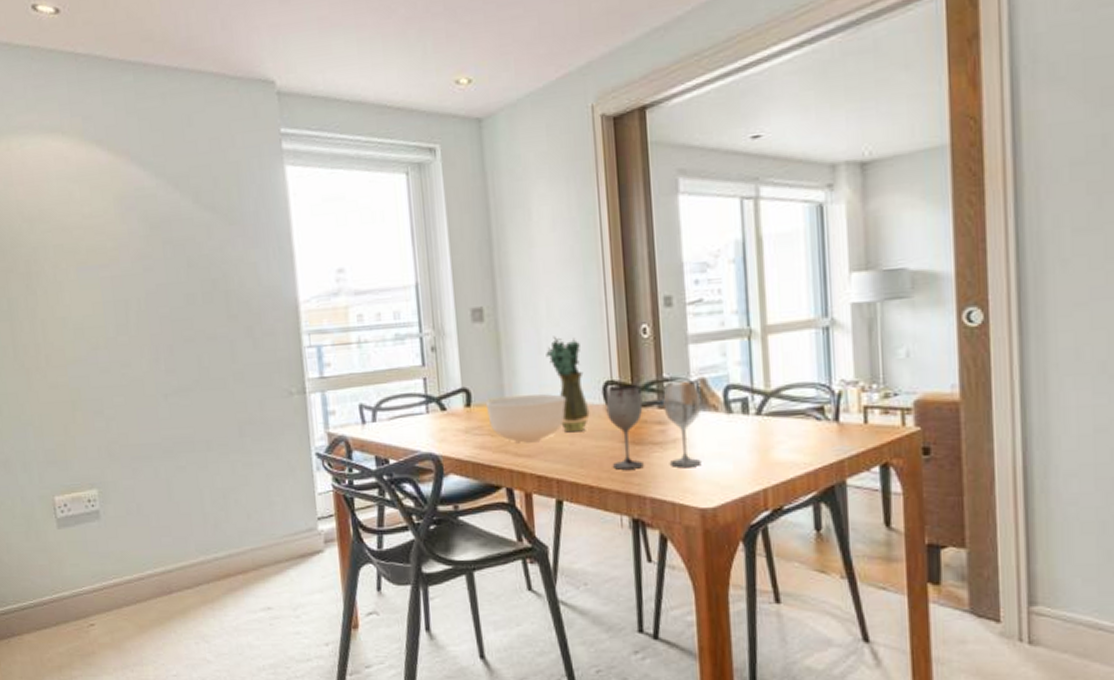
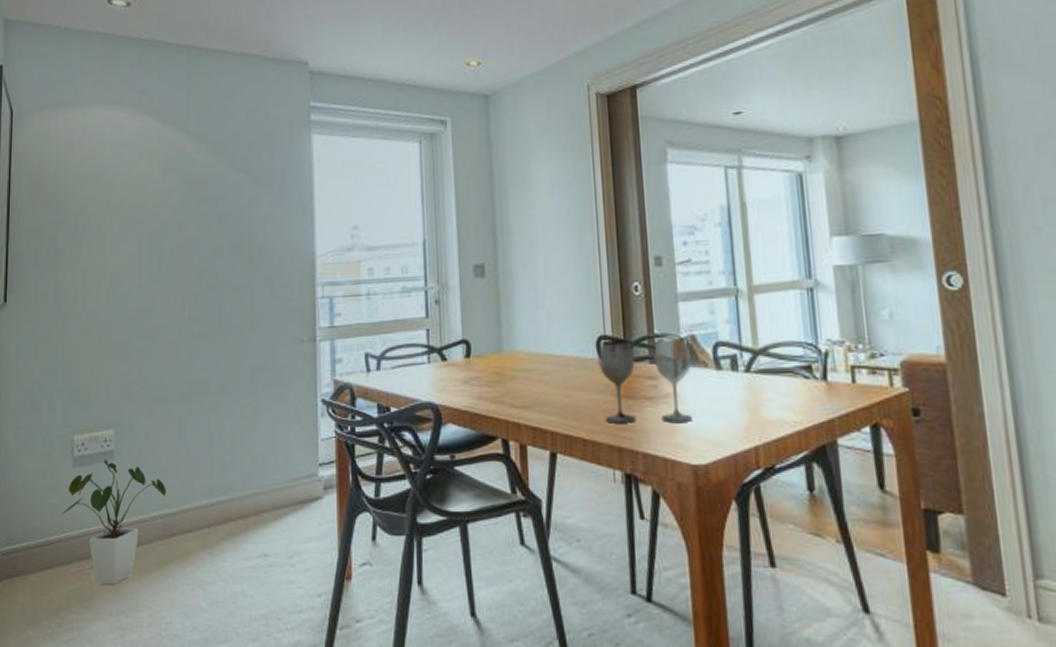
house plant: none [51,520,160,641] -> present [61,459,166,585]
bowl: present [485,394,566,444] -> none [484,347,561,395]
vase: present [546,336,590,433] -> none [542,291,584,385]

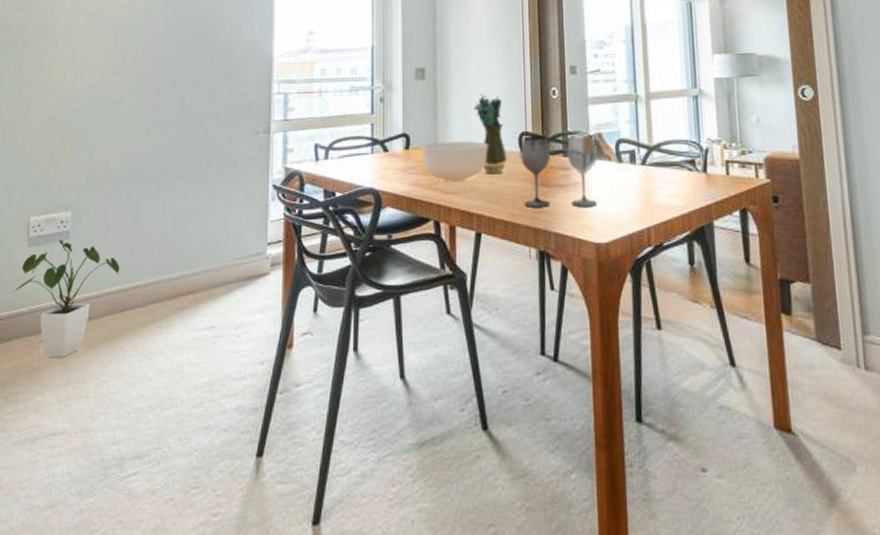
bowl: none [484,347,561,395] -> present [421,141,488,182]
vase: none [542,291,584,385] -> present [474,93,507,174]

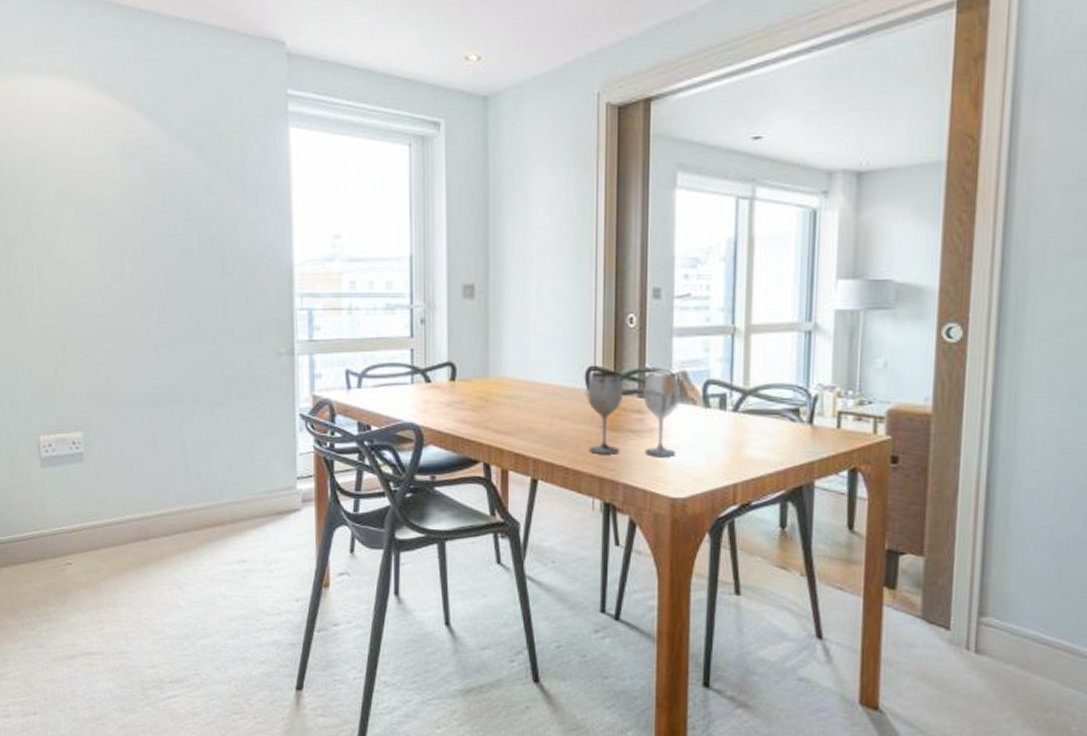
house plant: present [13,239,120,358] -> none [32,461,140,581]
bowl: present [421,141,488,182] -> none [469,374,548,421]
vase: present [474,93,507,174] -> none [533,318,571,414]

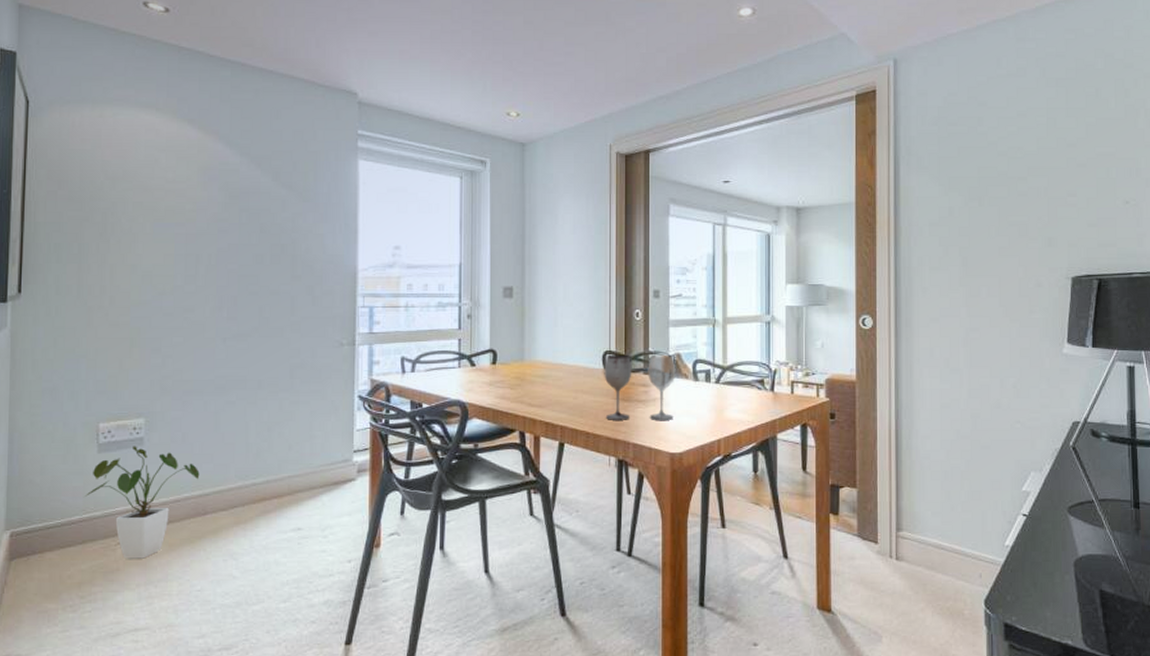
house plant: none [32,461,140,581] -> present [84,446,200,559]

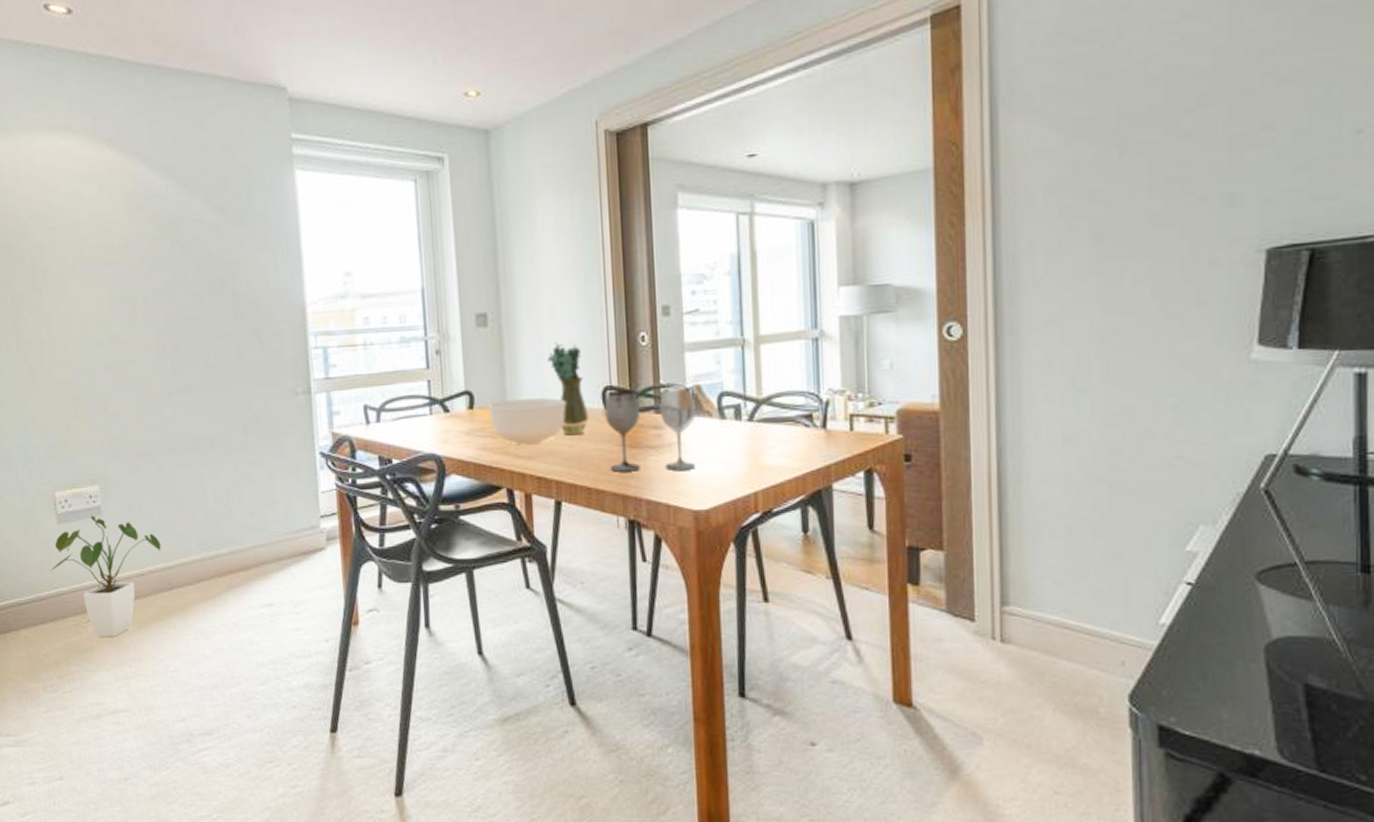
bowl: none [508,358,573,396] -> present [488,398,566,445]
vase: none [560,313,591,389] -> present [547,341,589,436]

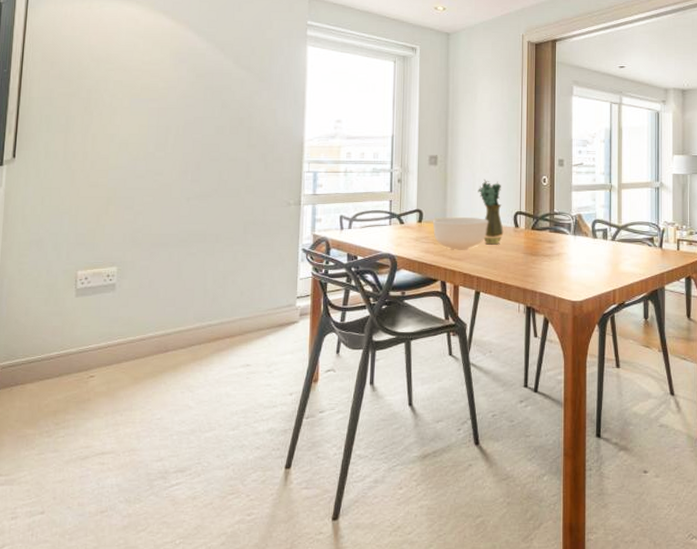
house plant: present [50,515,161,637] -> none [62,291,163,390]
wineglass: present [604,387,696,472] -> none [515,215,577,272]

